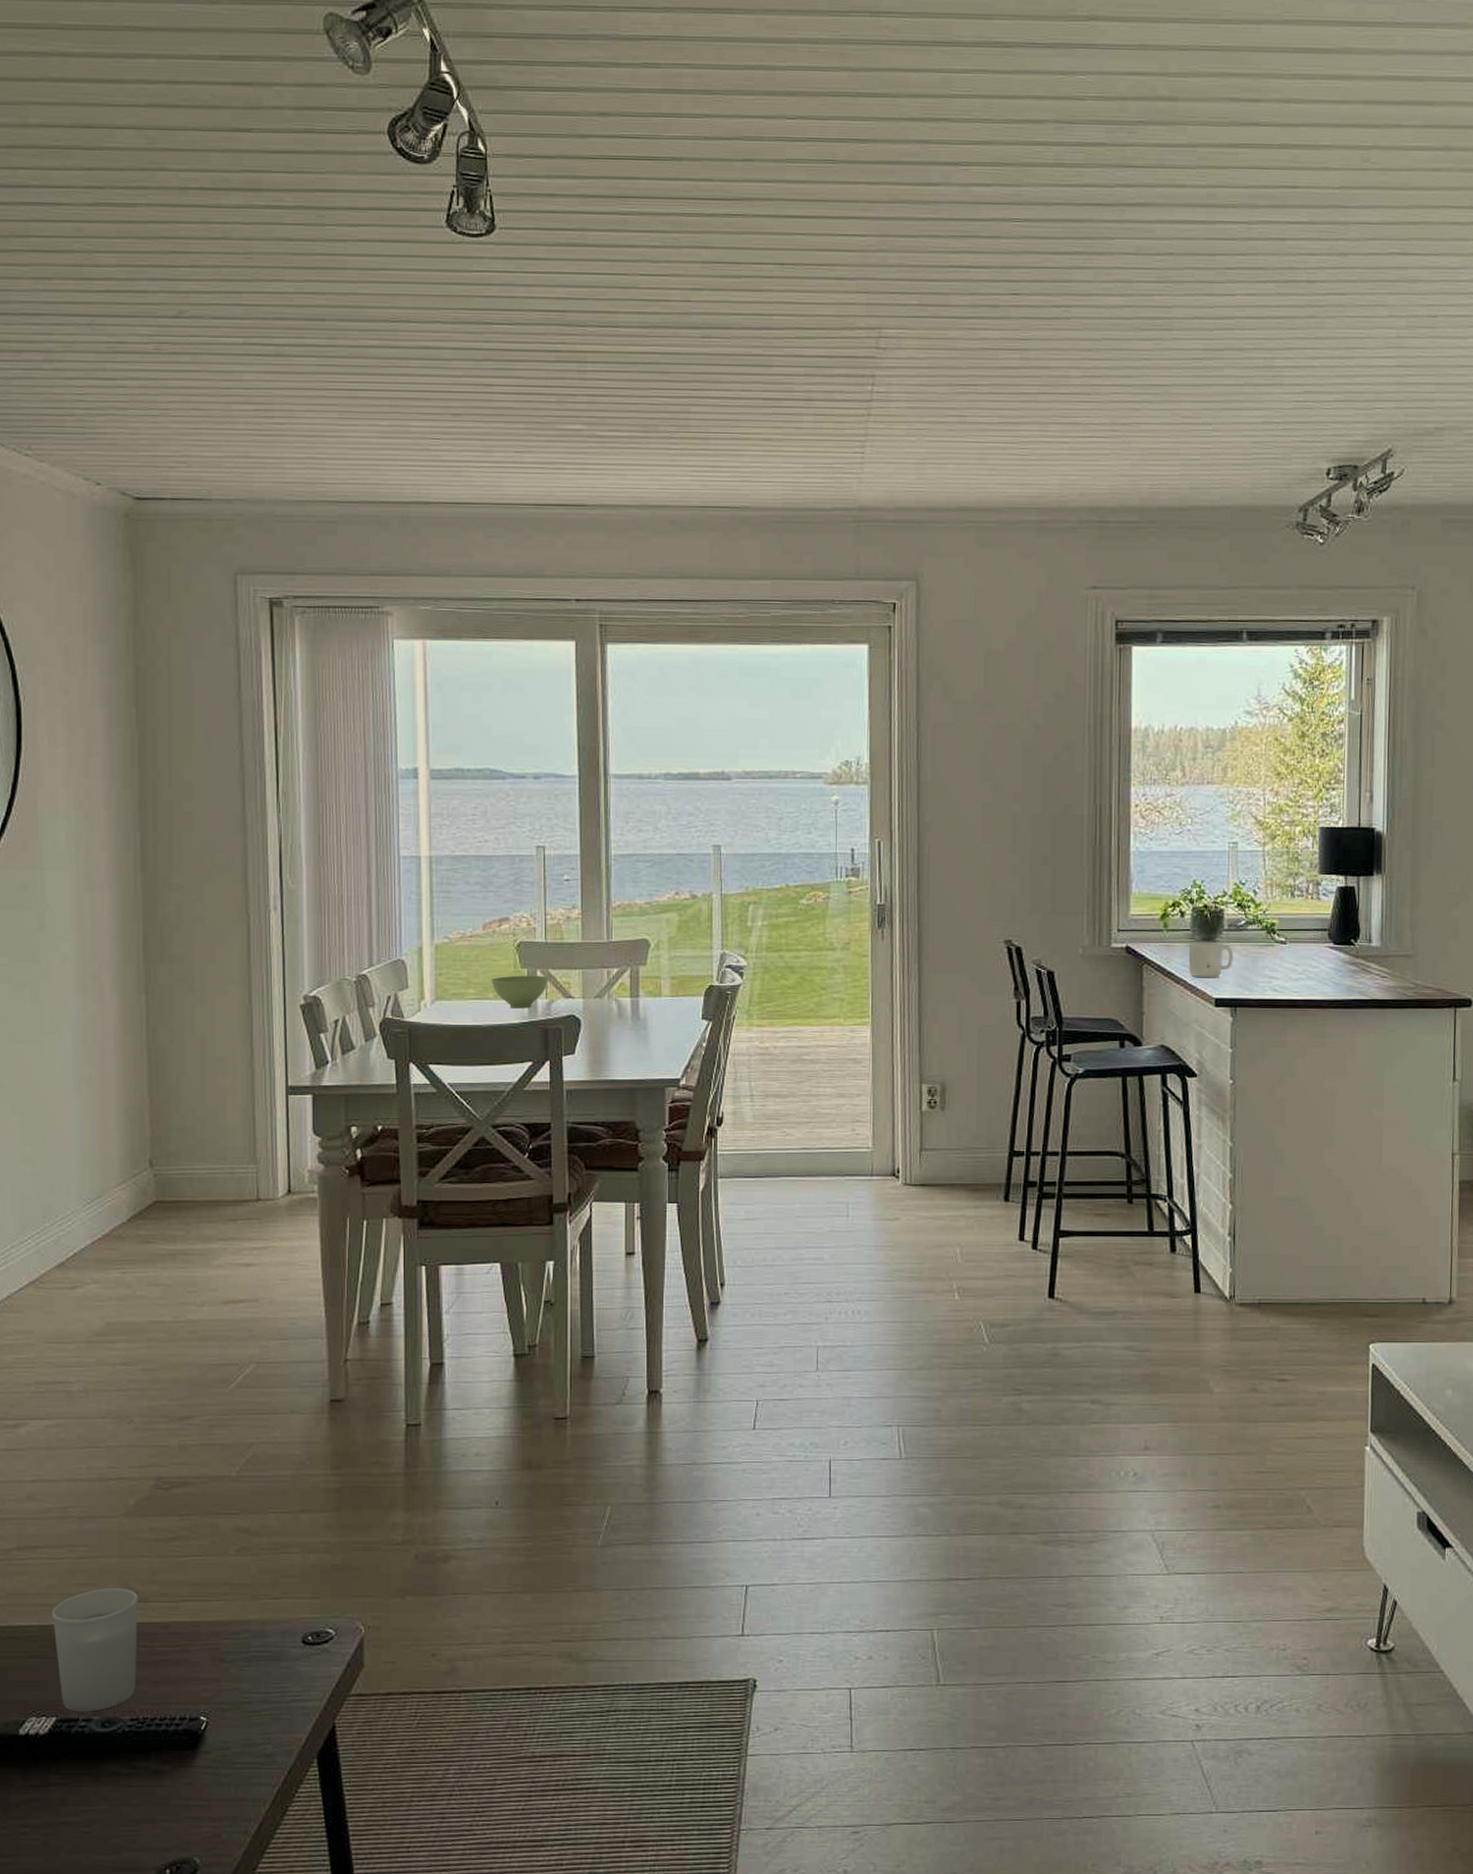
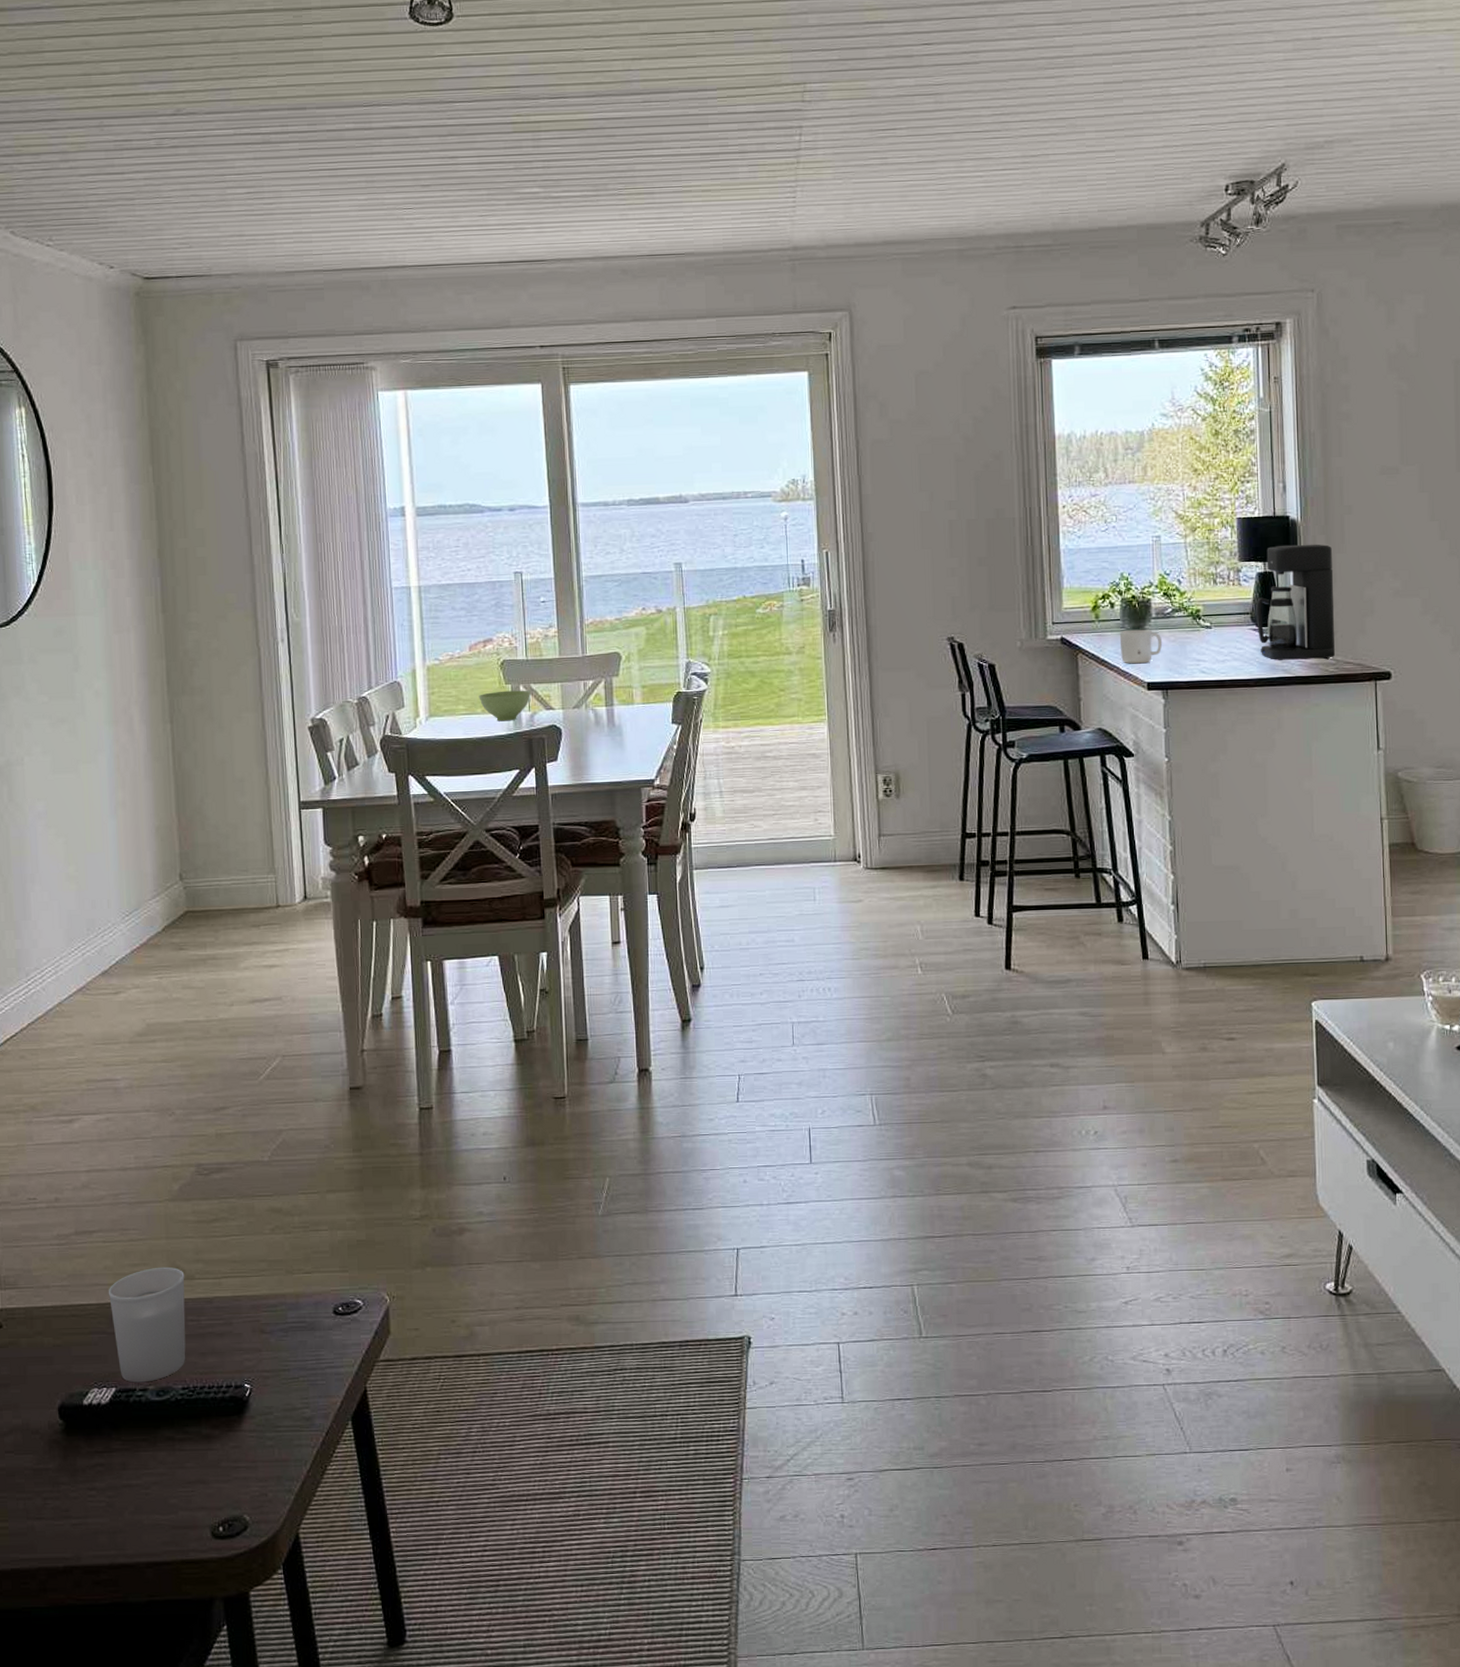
coffee maker: none [1334,858,1418,982] -> present [1256,544,1336,660]

